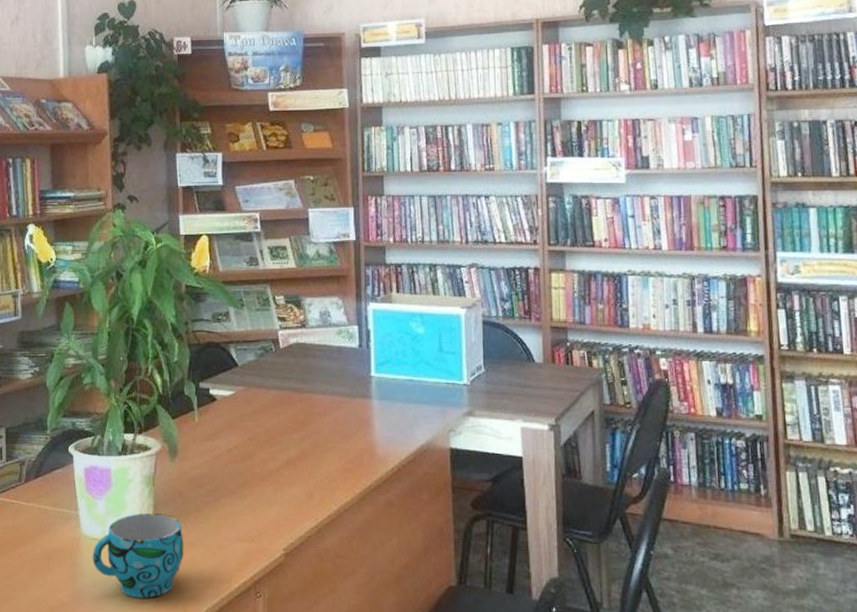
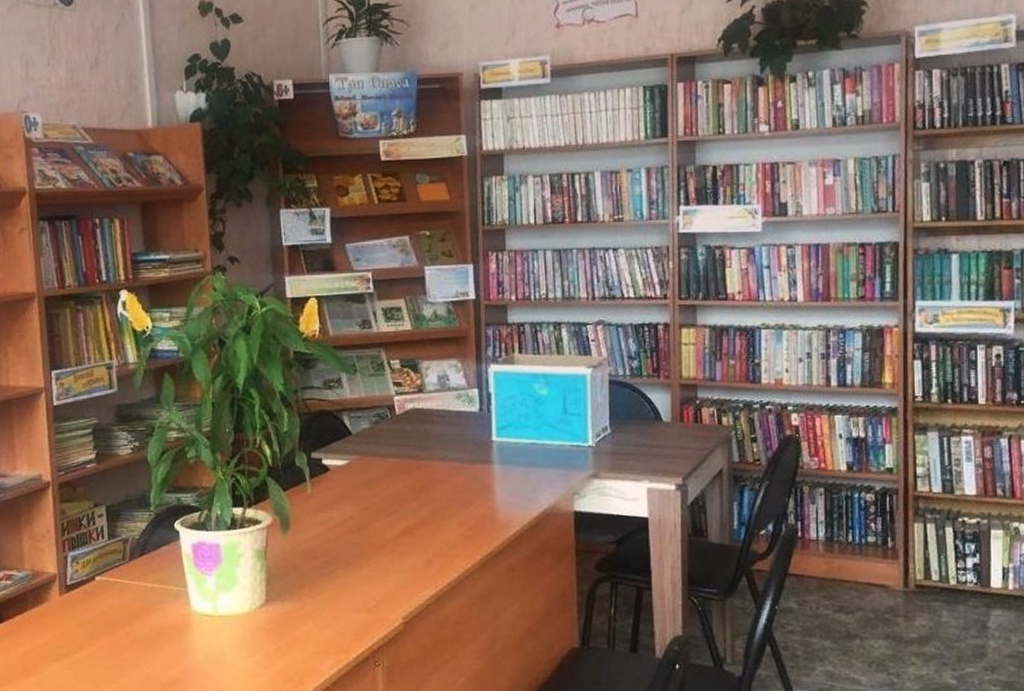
cup: present [92,512,184,599] -> none [203,586,300,672]

